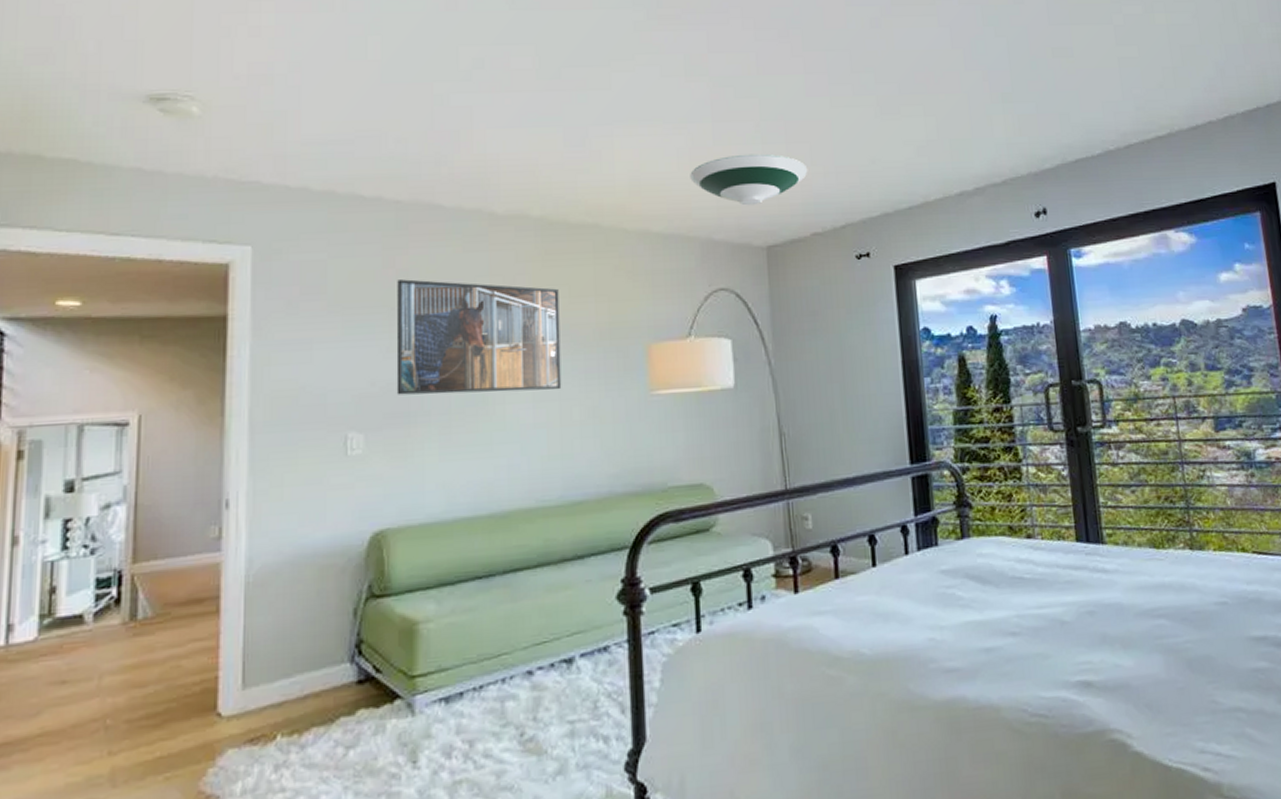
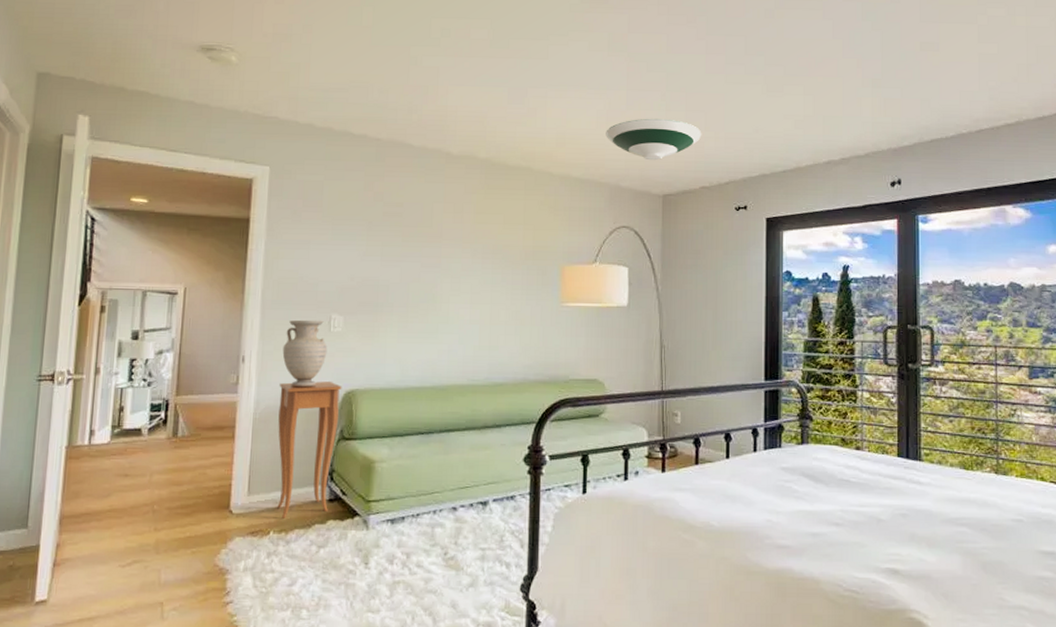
side table: none [280,522,367,715] -> present [277,381,342,519]
vase: none [282,441,344,535] -> present [282,319,328,388]
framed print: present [396,279,562,395] -> none [369,200,496,296]

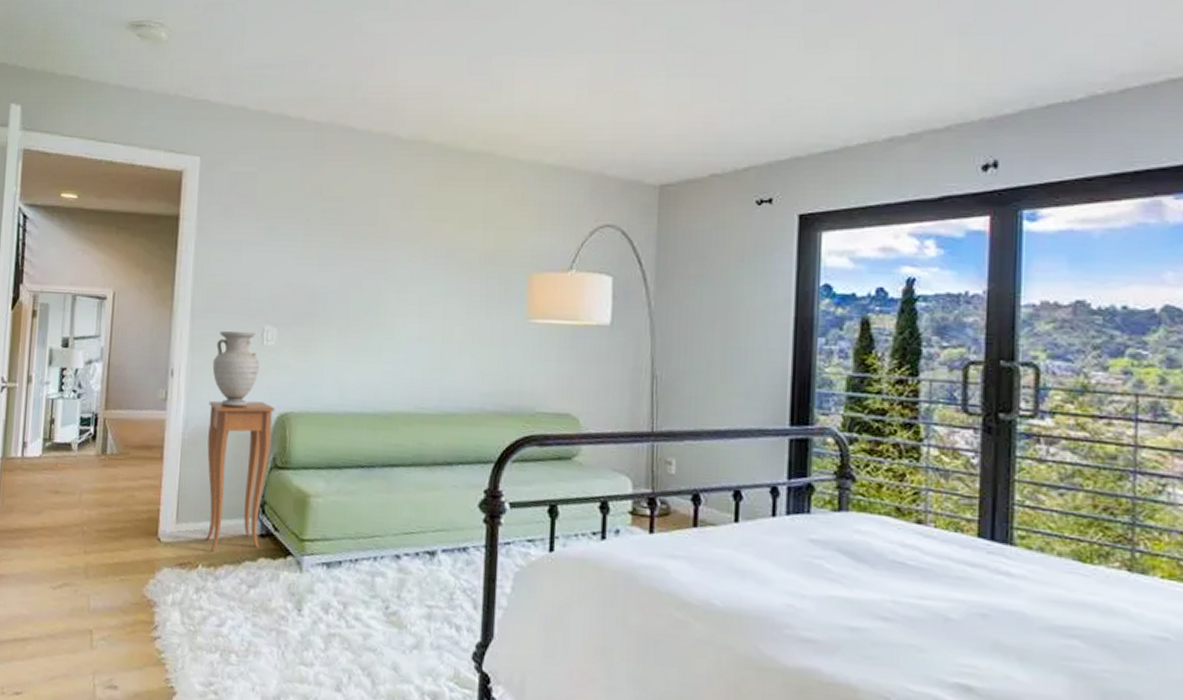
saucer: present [606,118,702,161] -> none [587,87,714,142]

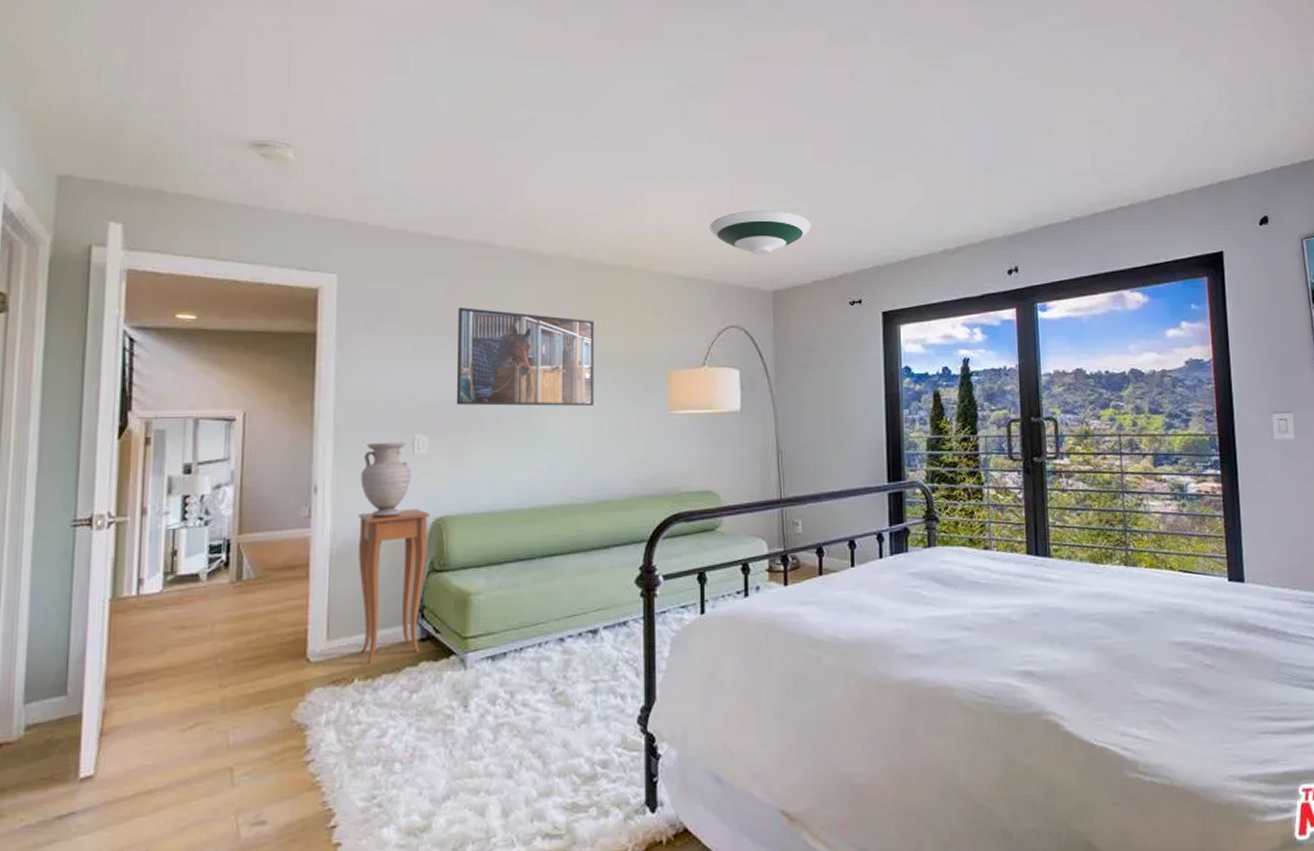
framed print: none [305,194,451,309] -> present [456,307,594,407]
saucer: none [587,87,714,142] -> present [709,210,812,255]

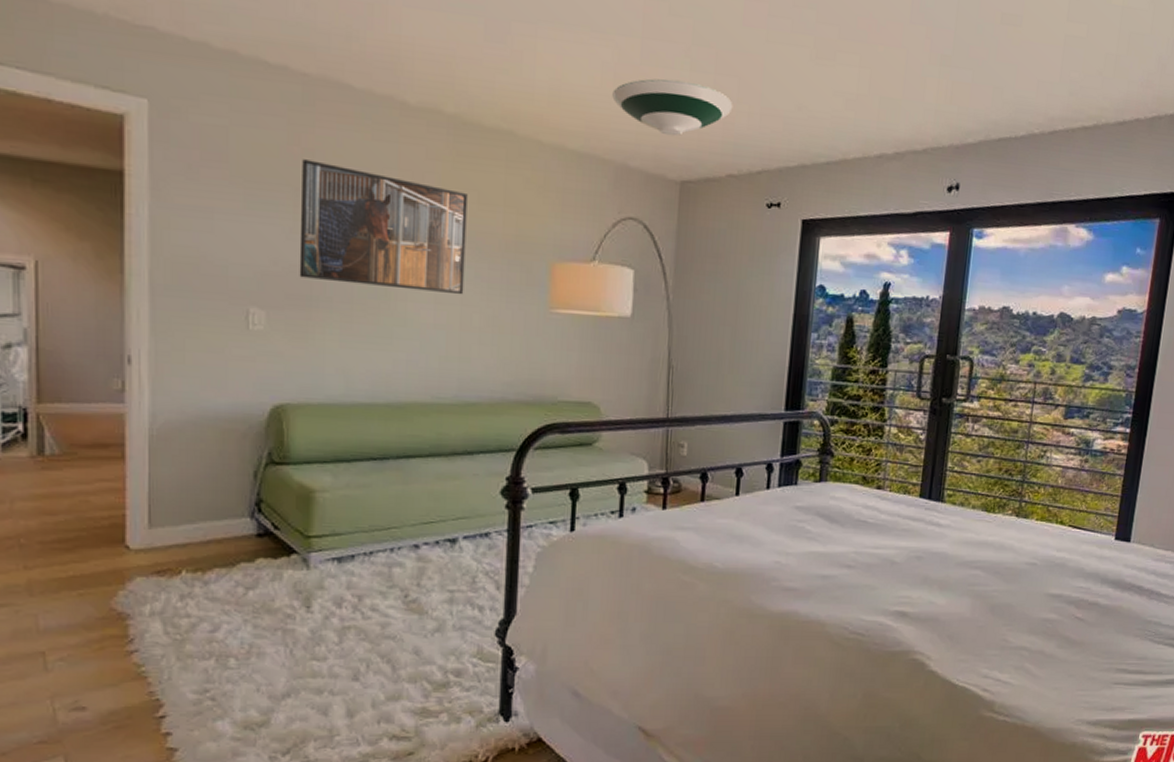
side table: present [358,509,430,664] -> none [182,391,268,556]
vase: present [360,441,412,518] -> none [184,312,246,399]

